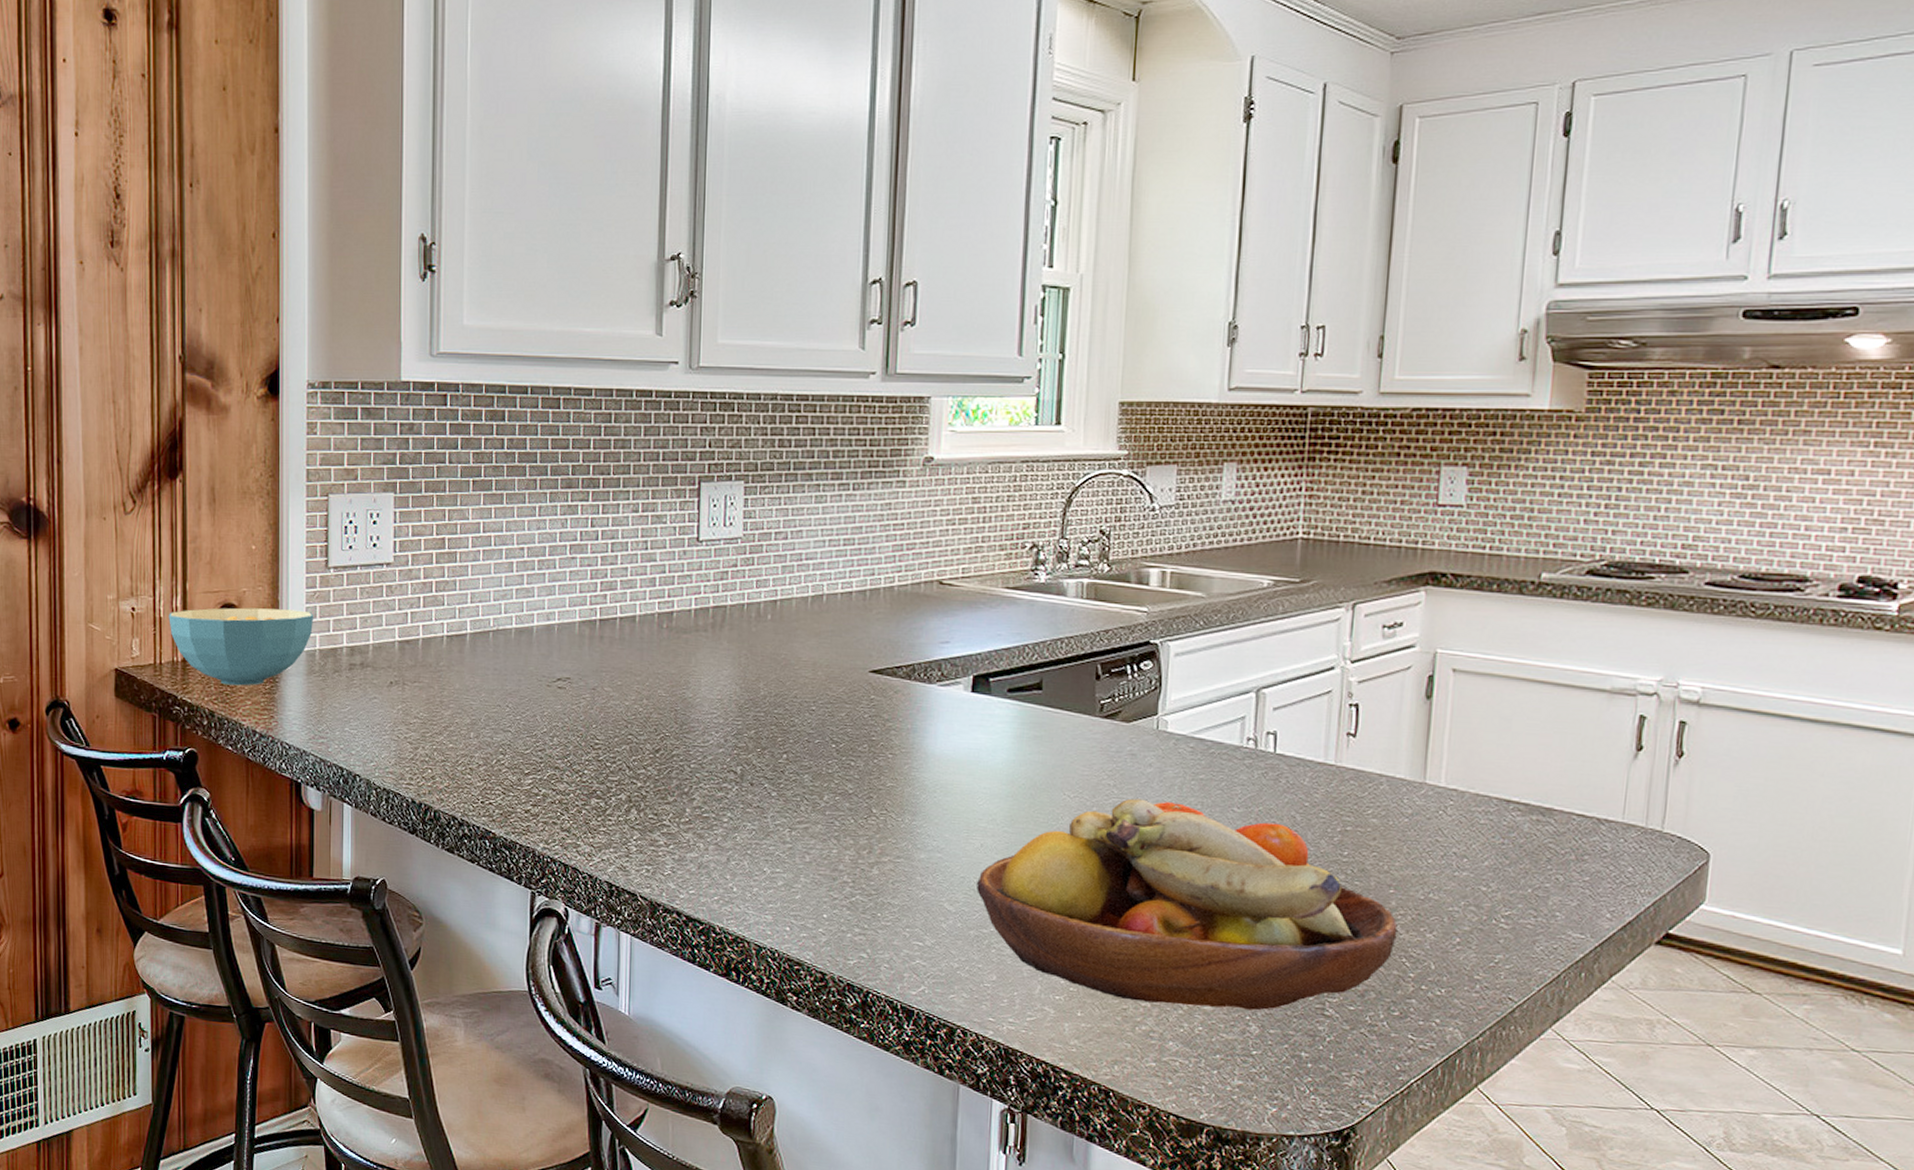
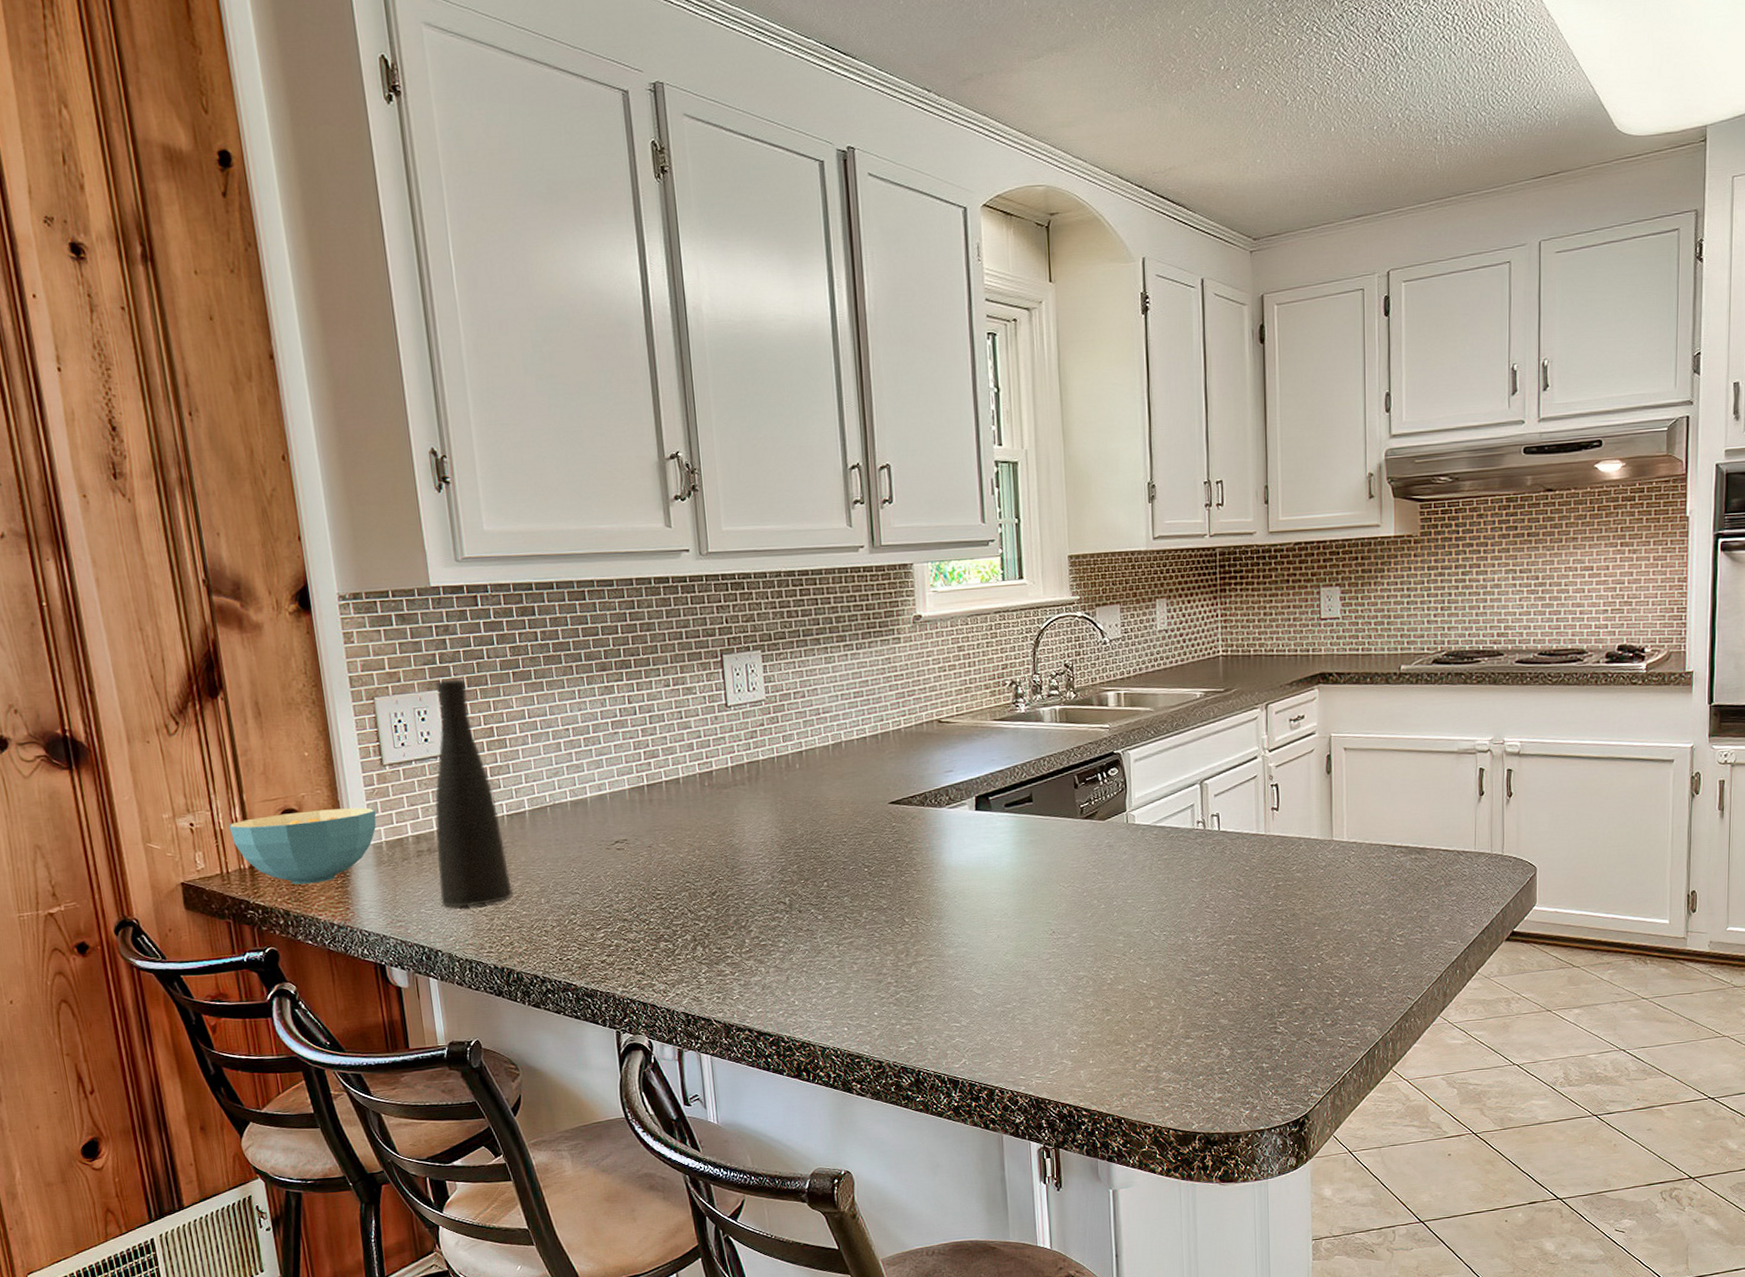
vase: none [367,482,443,732] -> present [435,680,514,908]
fruit bowl: present [977,798,1398,1011] -> none [998,880,1324,1044]

